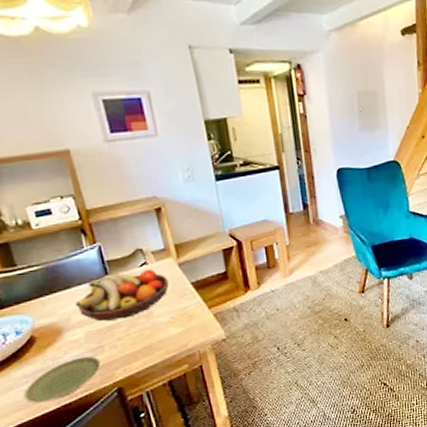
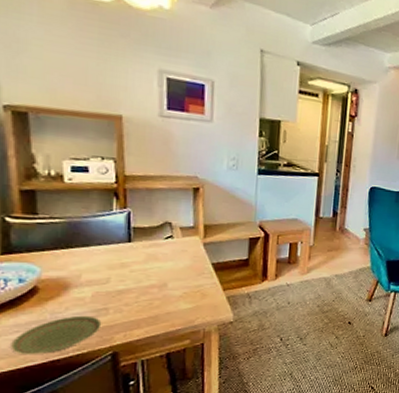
fruit bowl: present [75,269,169,322] -> none [89,240,190,286]

